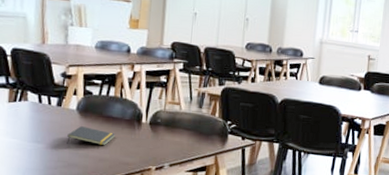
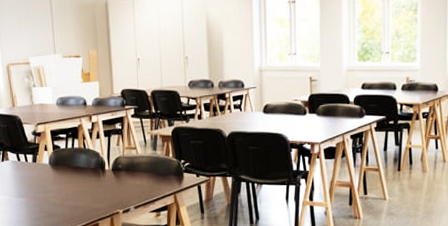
notepad: present [67,126,116,146] -> none [45,178,85,196]

